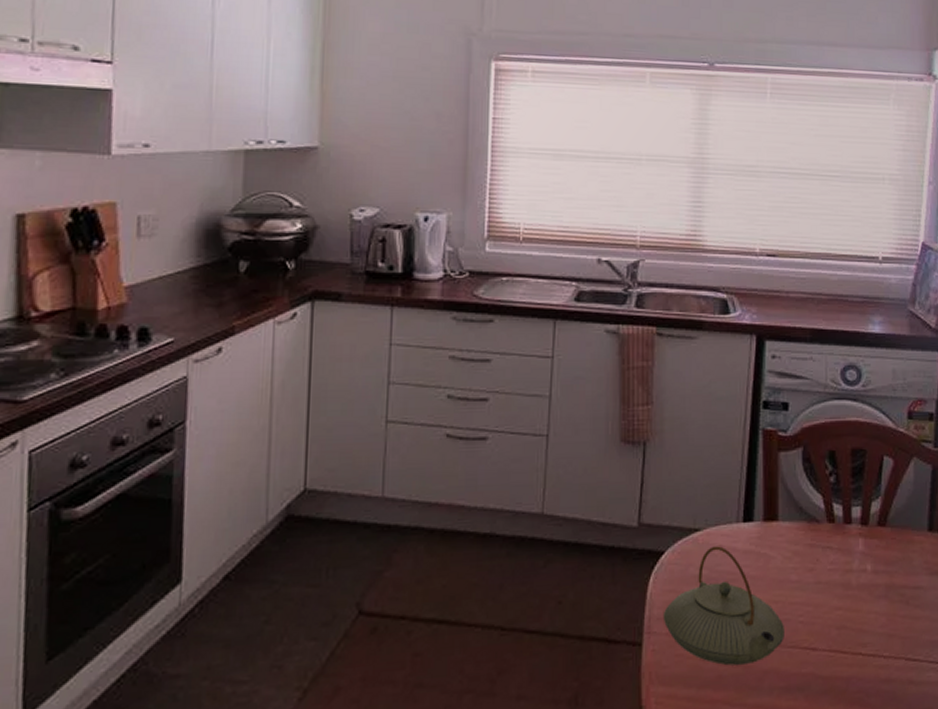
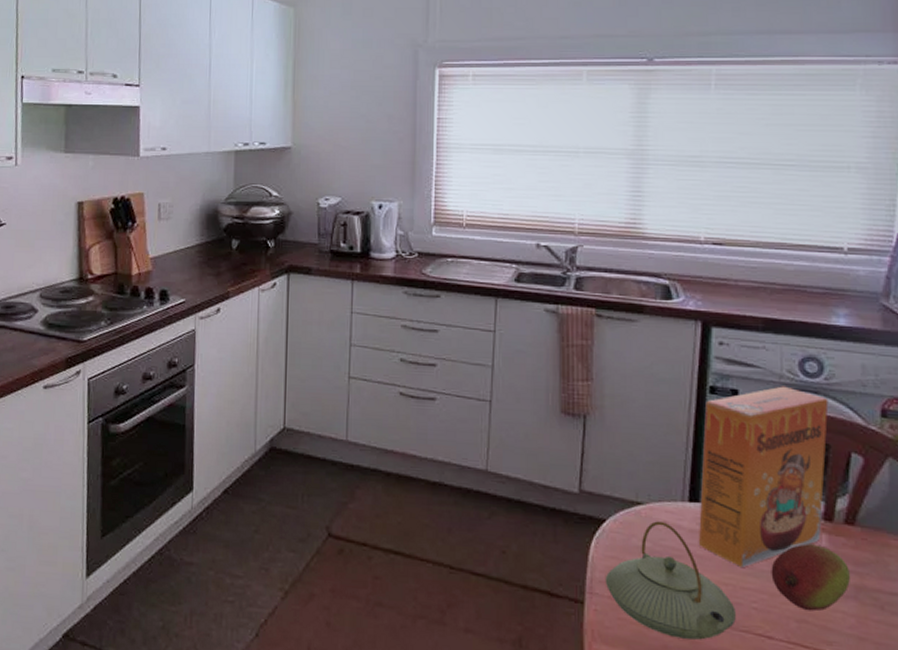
cereal box: none [751,395,865,582] -> present [698,386,829,567]
fruit: none [815,549,882,617] -> present [771,543,850,612]

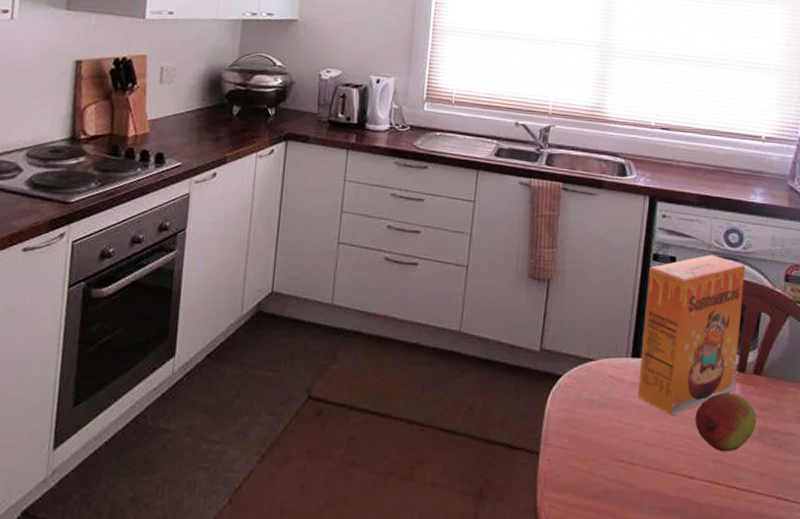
teapot: present [605,521,736,640] -> none [558,376,665,483]

